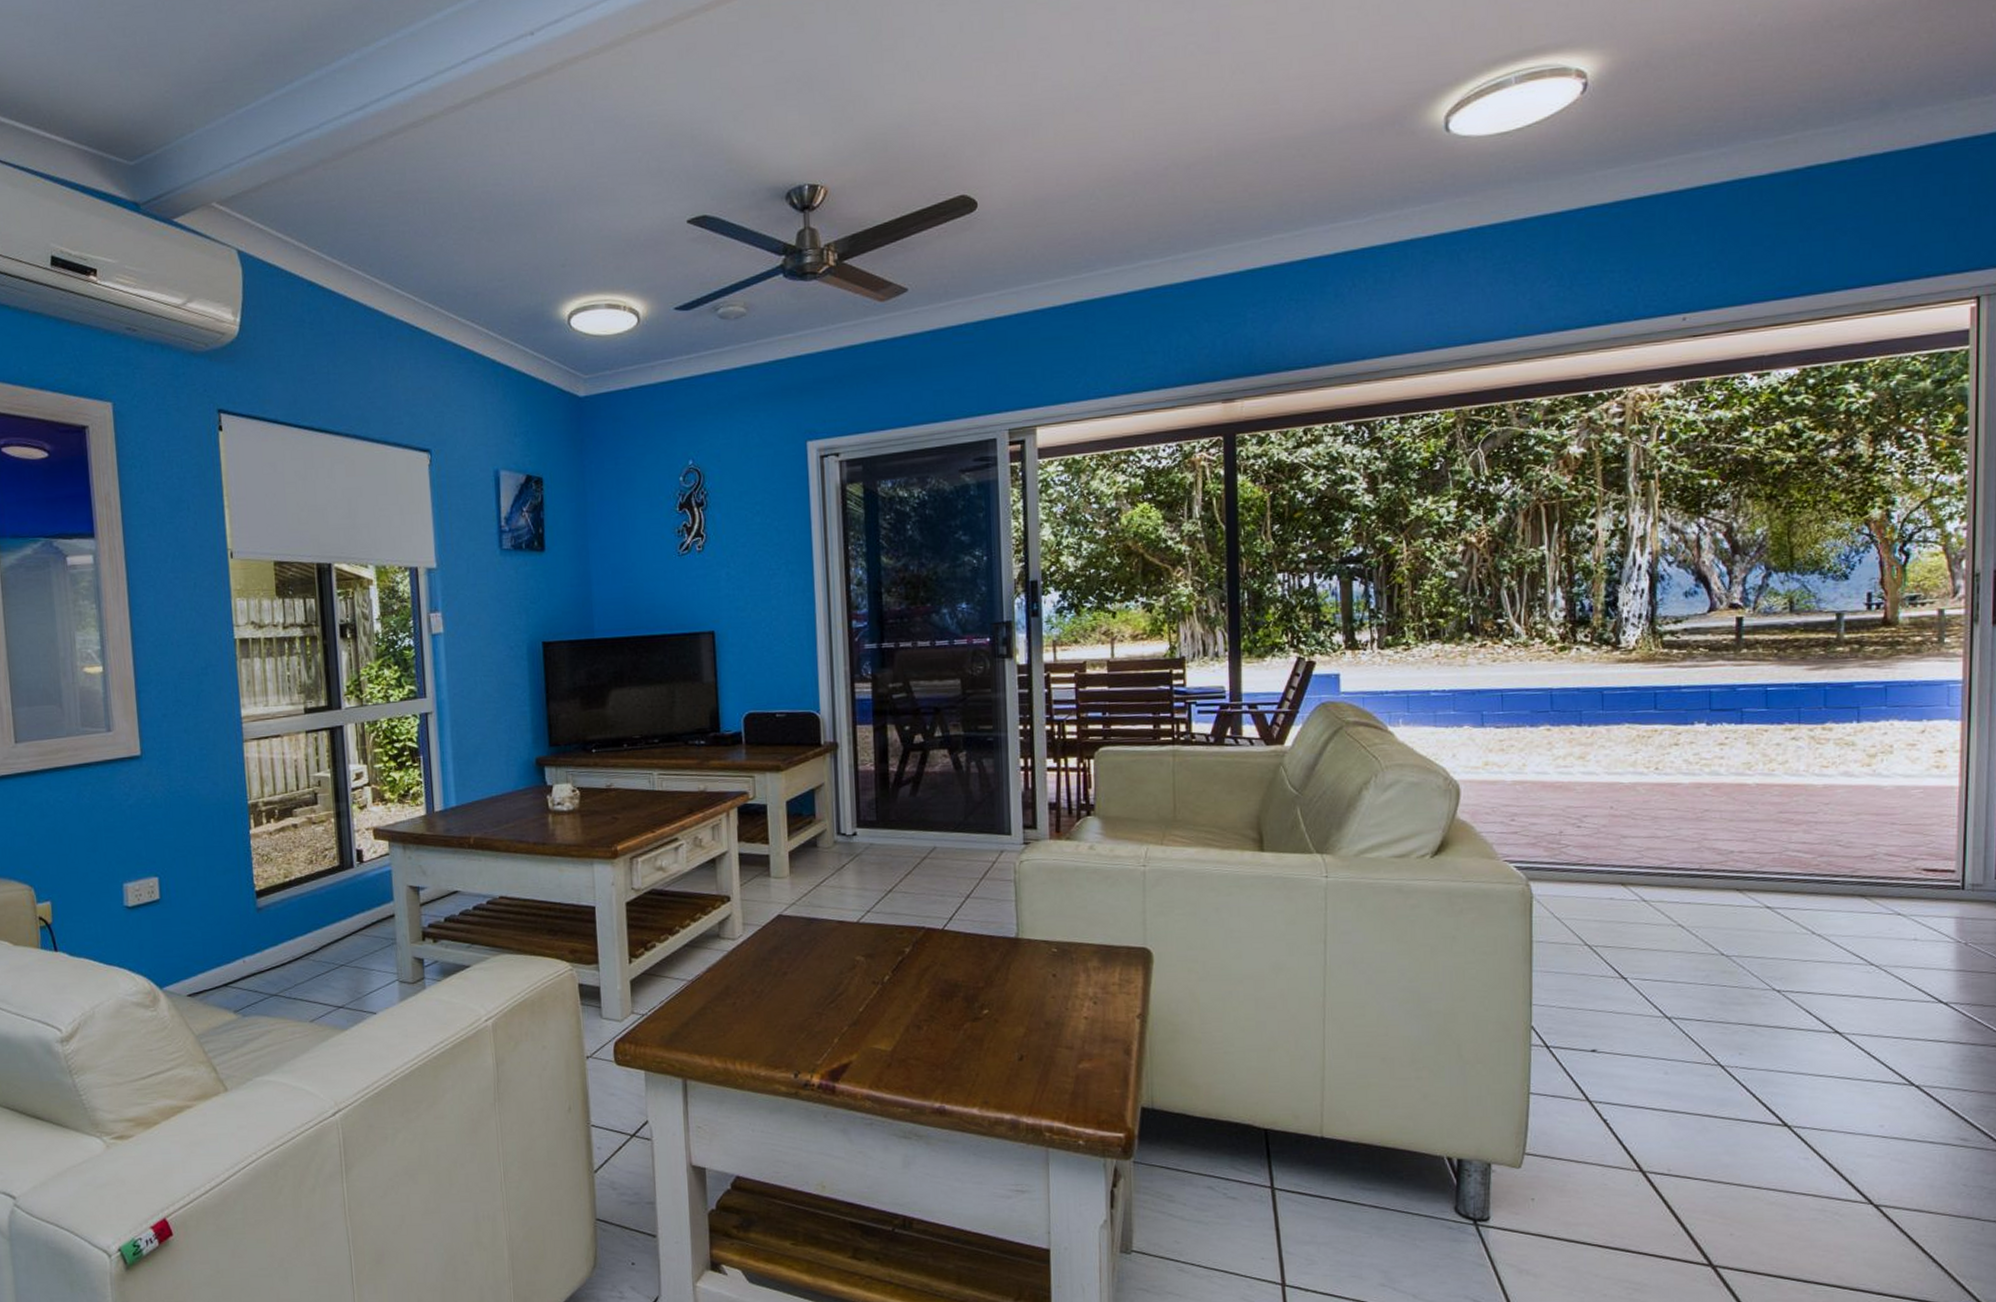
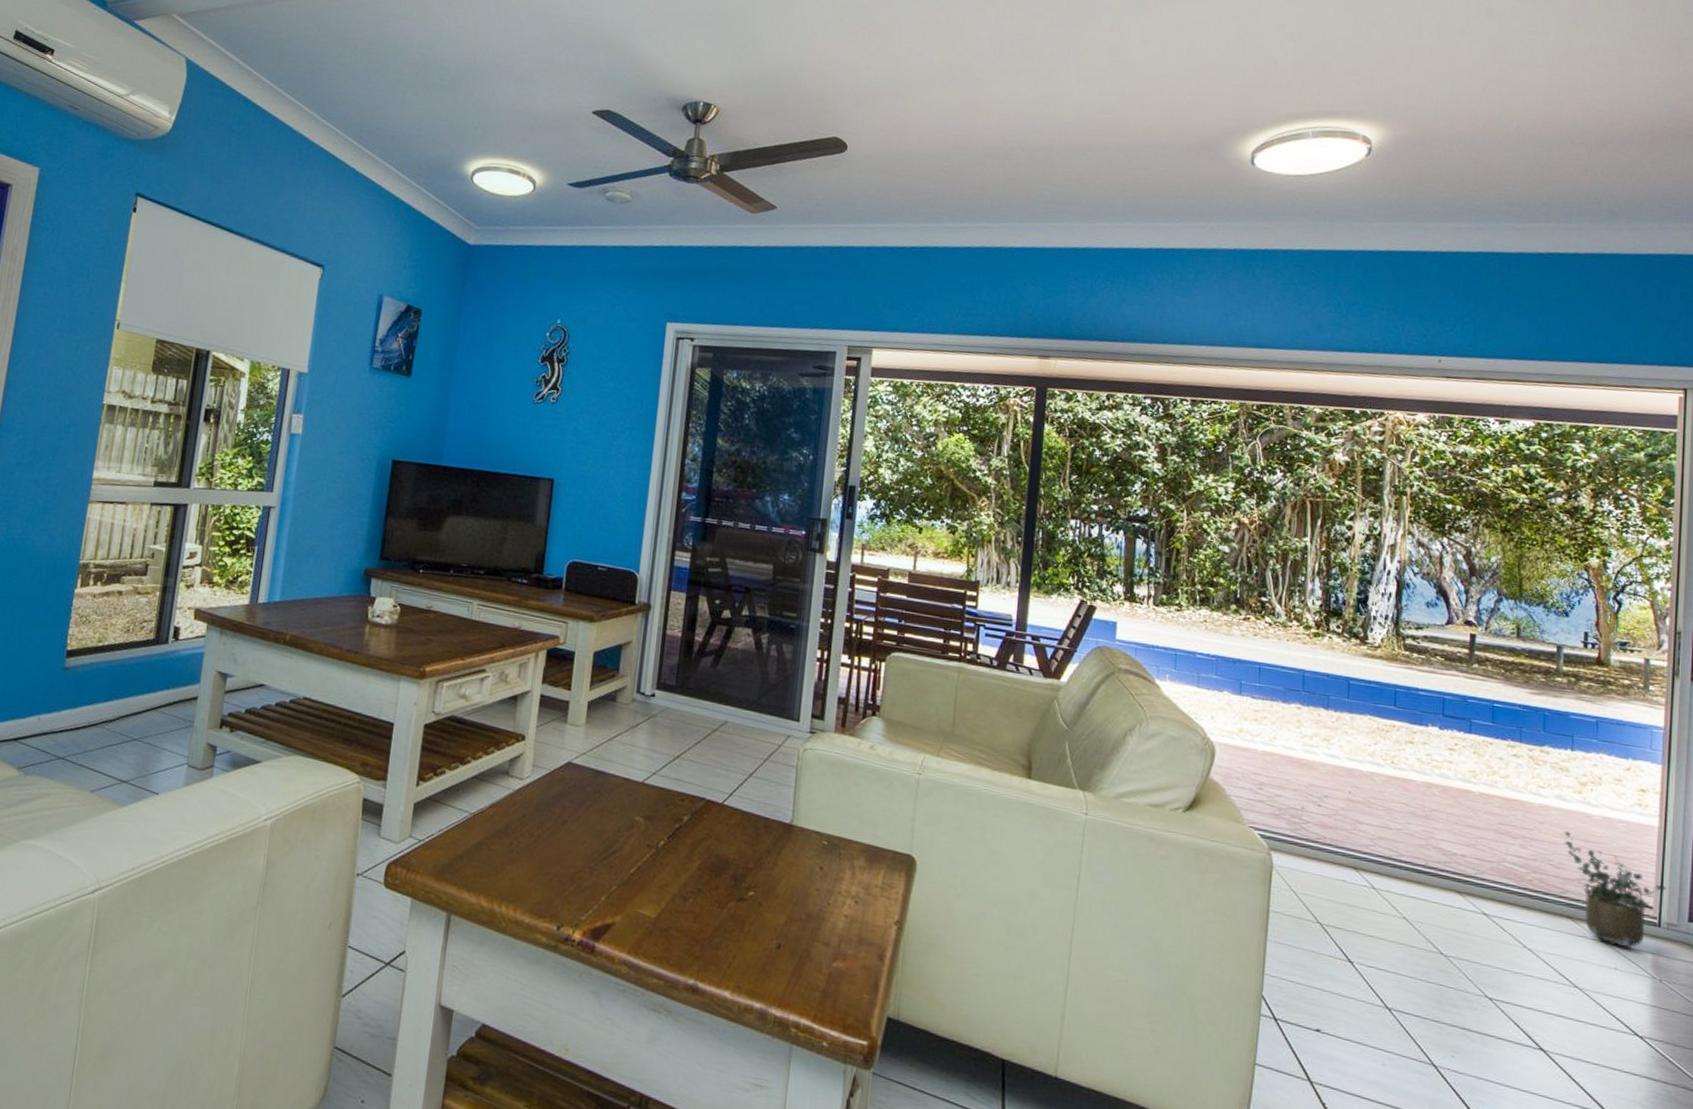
potted plant: none [1852,807,1969,917] -> present [1564,830,1666,949]

